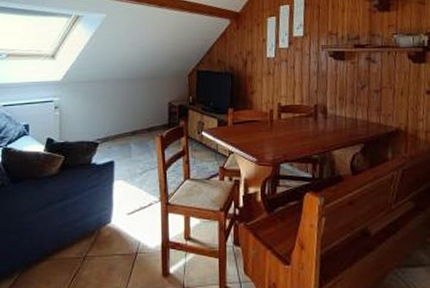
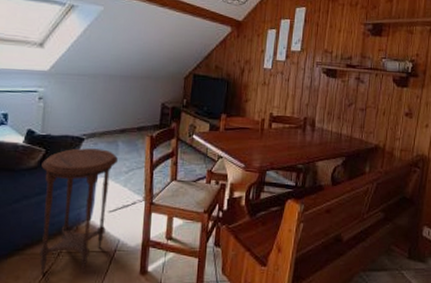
side table: none [62,152,131,277] -> present [39,148,118,273]

